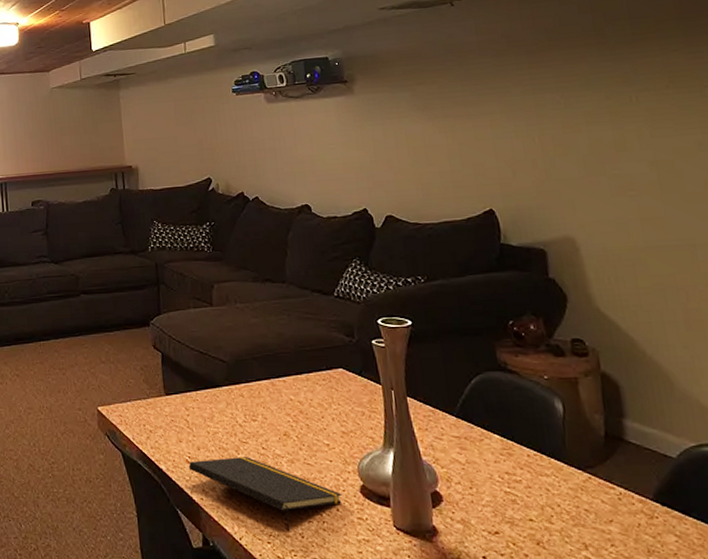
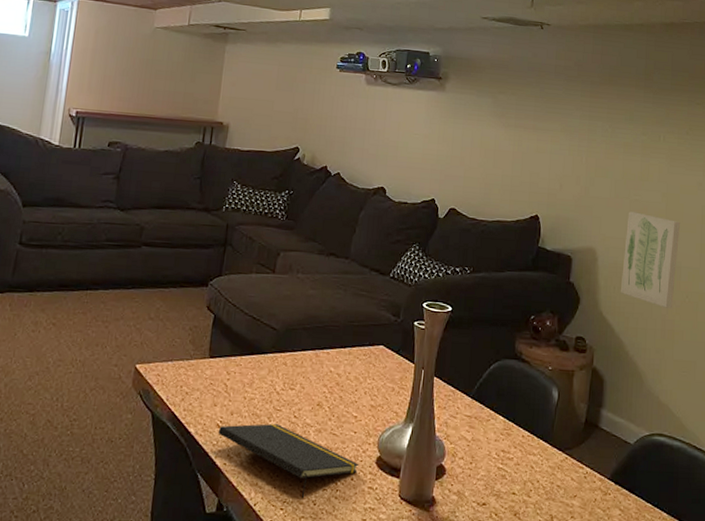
wall art: none [608,188,693,295] -> present [620,211,681,308]

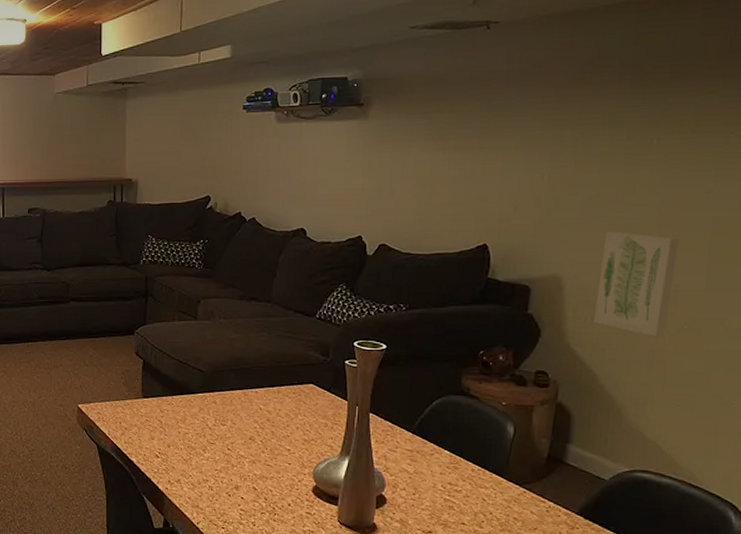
notepad: present [218,424,359,498] -> none [157,455,296,519]

